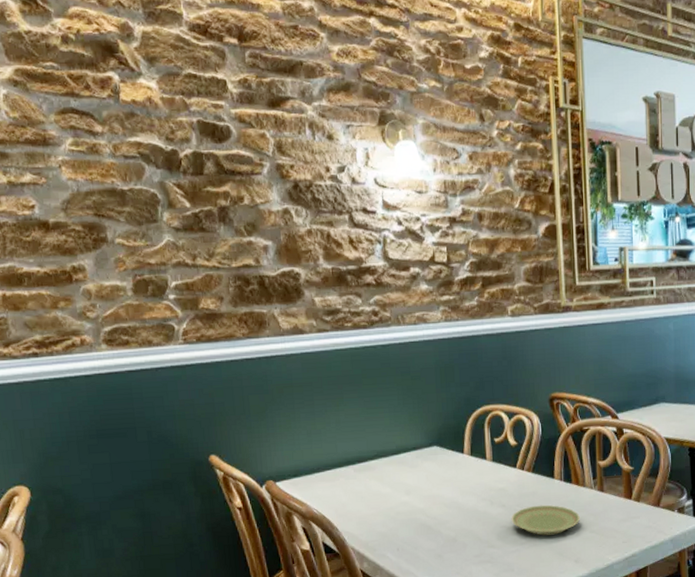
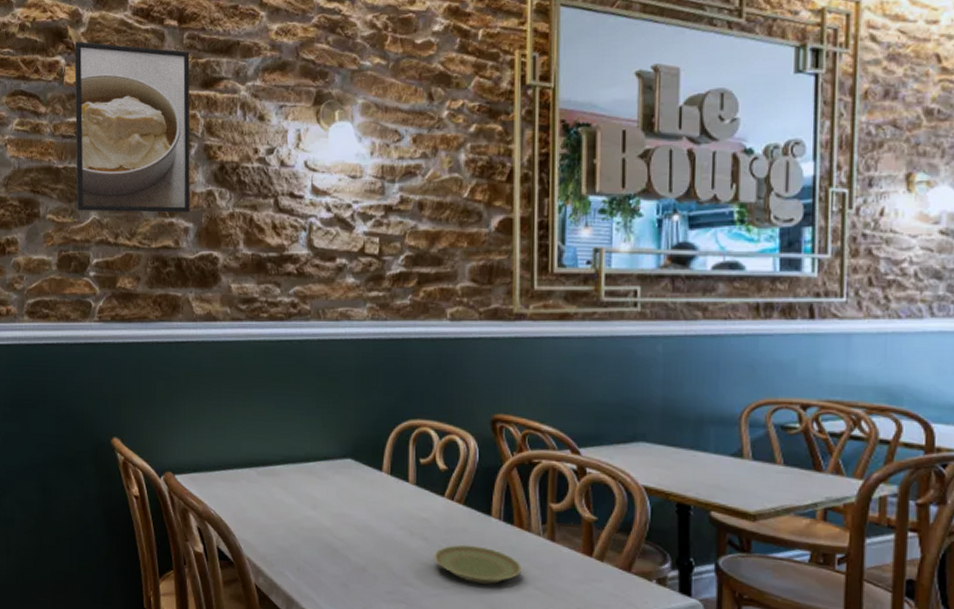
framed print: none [128,57,268,234] -> present [74,41,191,213]

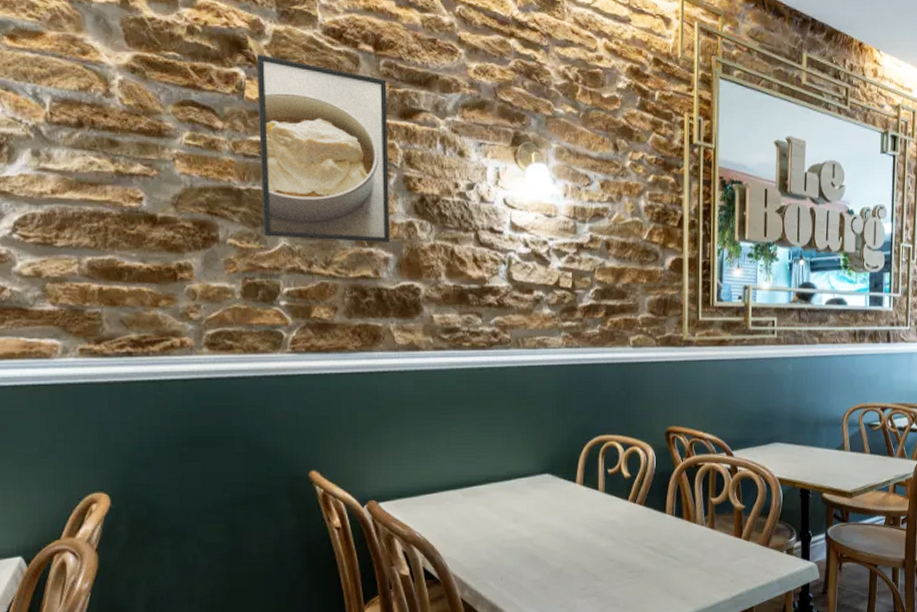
plate: present [433,544,522,584] -> none [619,539,689,571]

